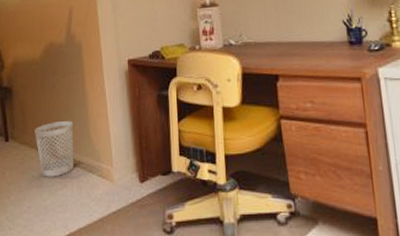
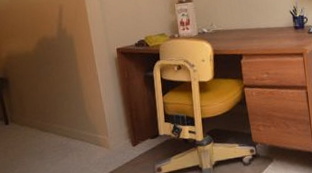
wastebasket: present [35,120,74,177] -> none [33,102,73,151]

